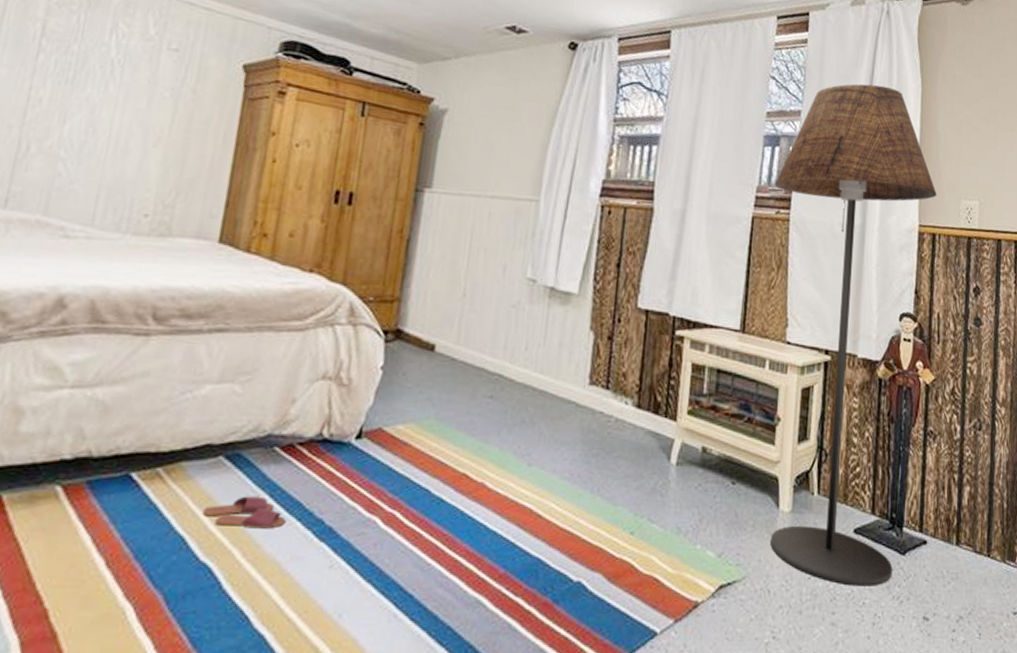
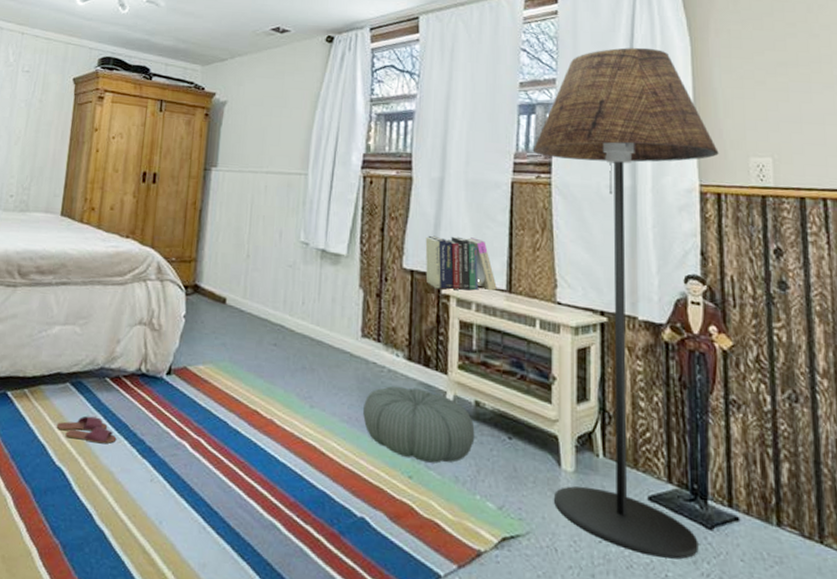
pouf: none [586,436,700,516] -> present [363,385,475,463]
books: none [660,272,731,332] -> present [425,235,497,291]

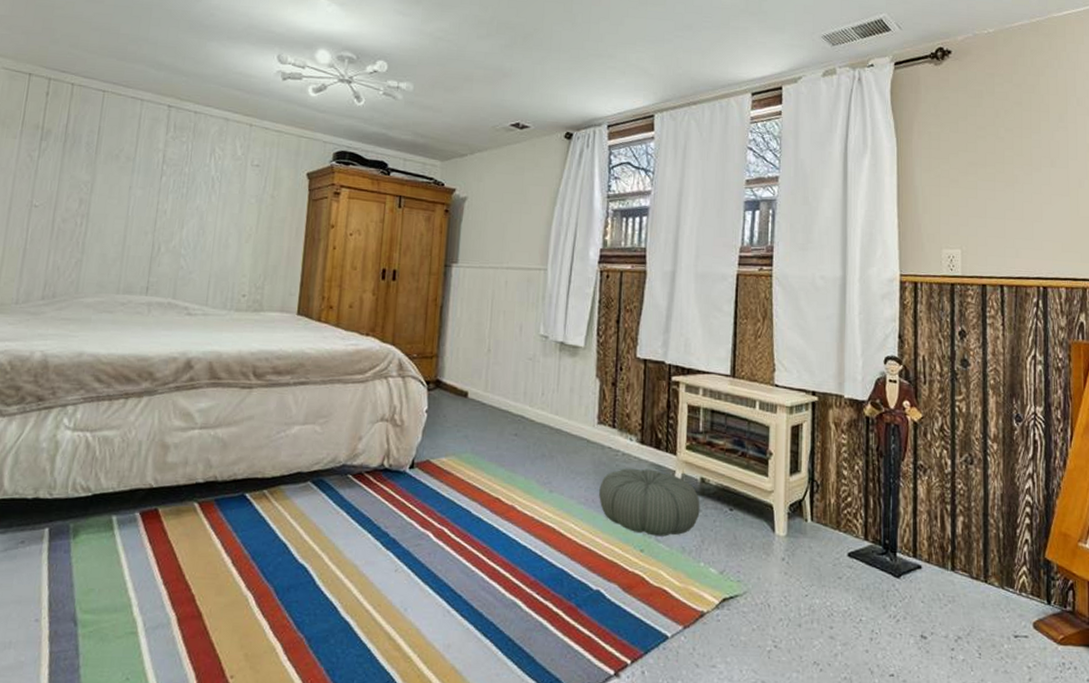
slippers: present [57,415,117,444] -> none [299,512,361,539]
books: present [425,235,497,291] -> none [657,326,722,377]
floor lamp: present [532,47,719,559] -> none [756,147,917,605]

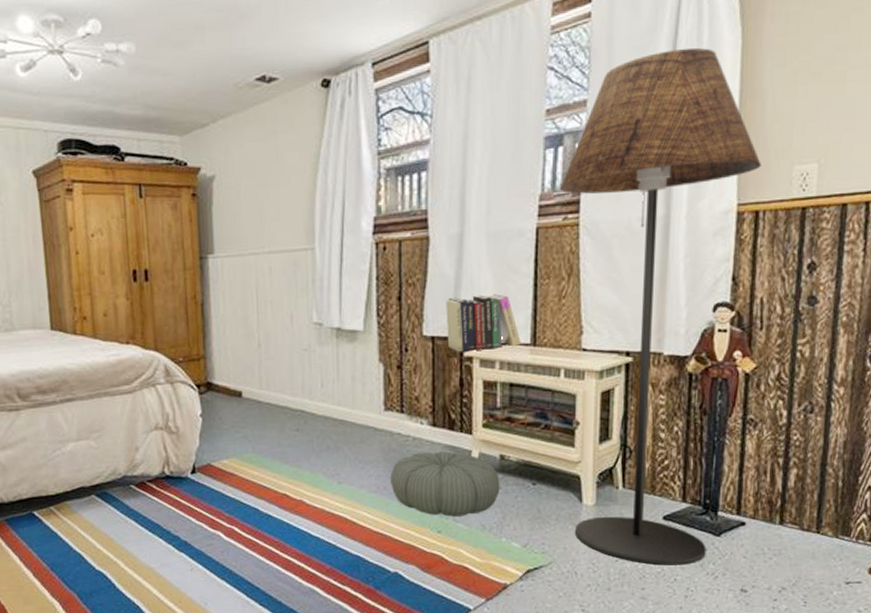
books: none [657,326,722,377] -> present [445,294,521,352]
floor lamp: none [756,147,917,605] -> present [559,47,761,566]

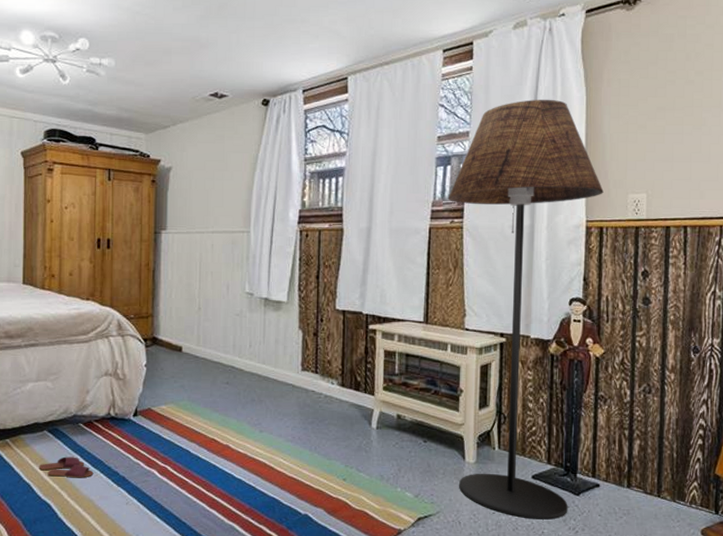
slippers: none [90,522,152,545] -> present [39,456,94,478]
pouf: present [391,451,500,517] -> none [305,408,397,467]
books: present [445,294,521,352] -> none [355,279,416,325]

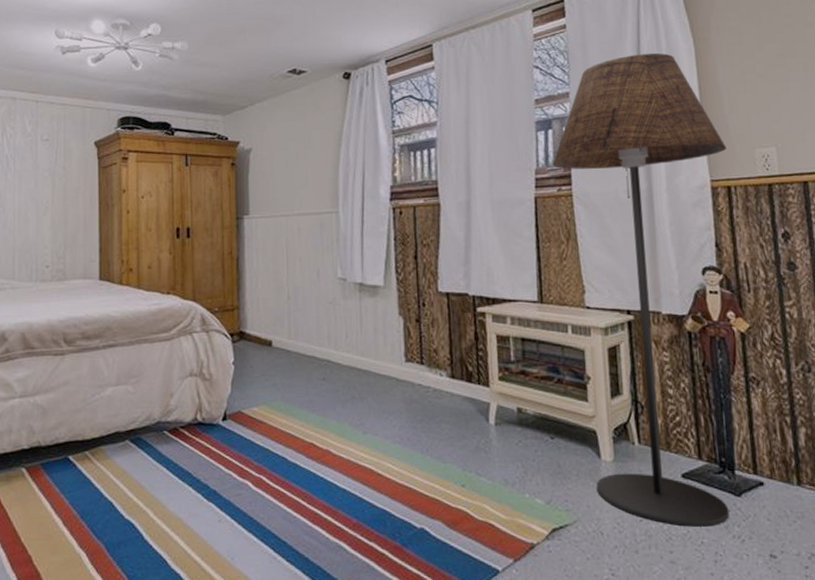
slippers: present [39,456,94,478] -> none [122,469,181,493]

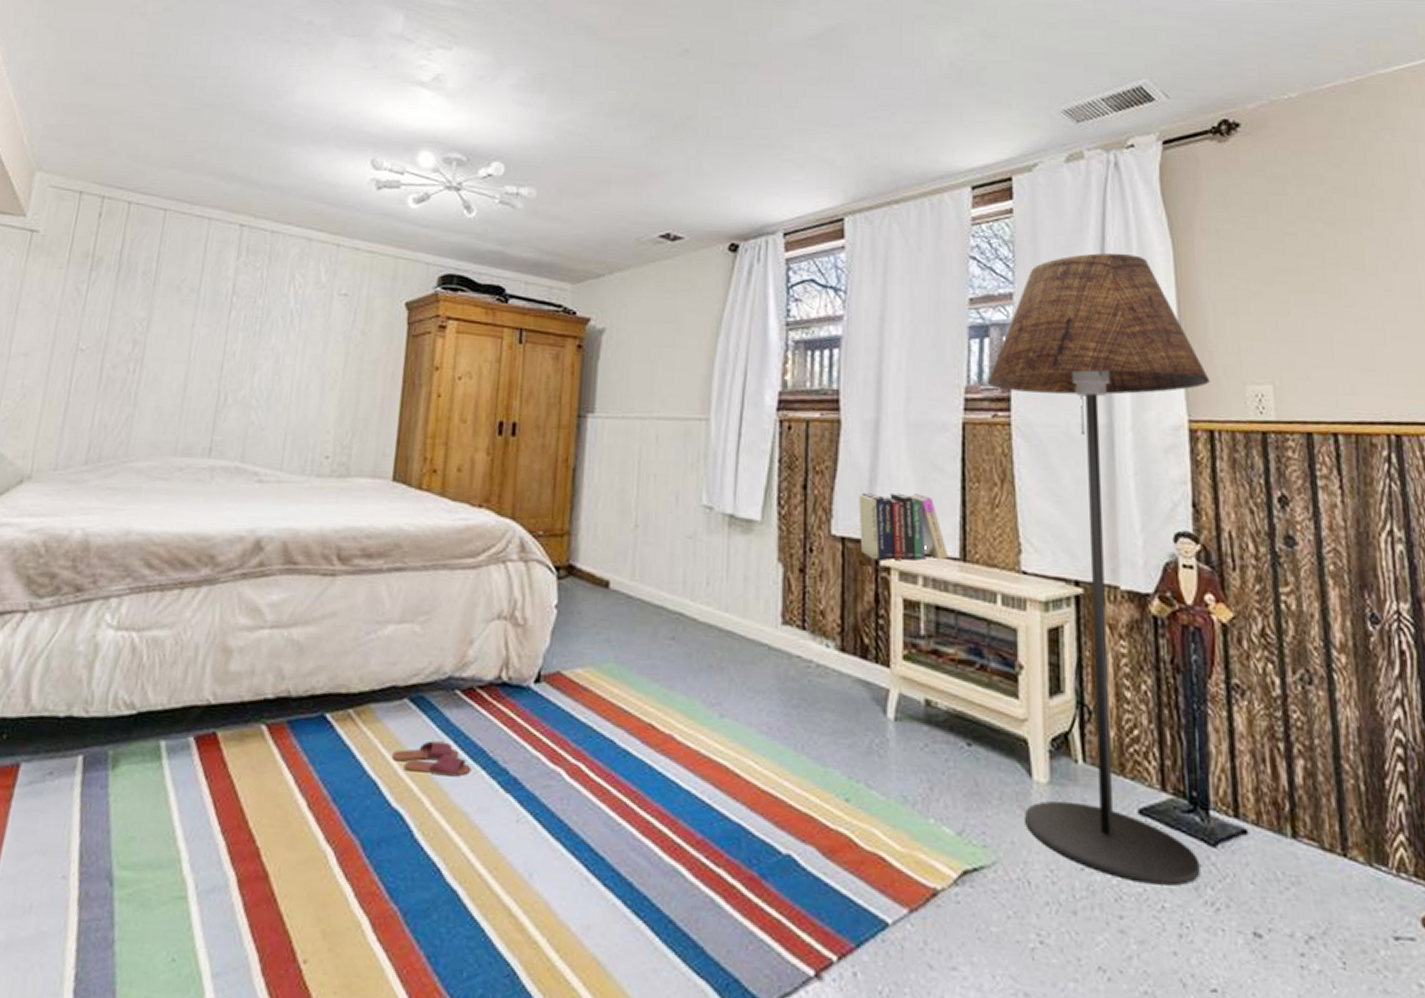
slippers: none [122,469,181,493] -> present [393,740,472,777]
books: none [457,255,529,308] -> present [858,492,948,560]

